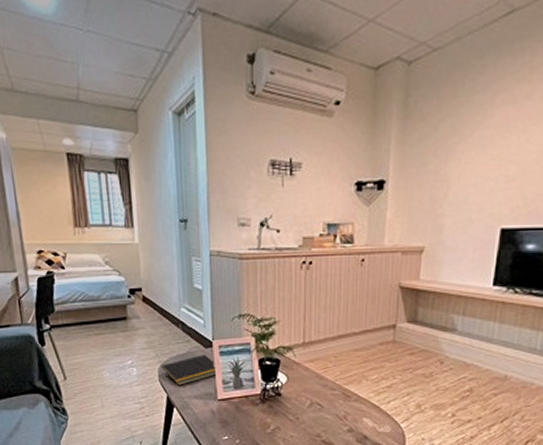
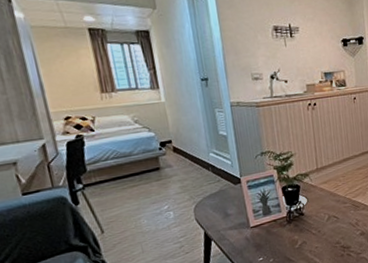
notepad: present [161,355,217,386] -> none [196,190,247,221]

